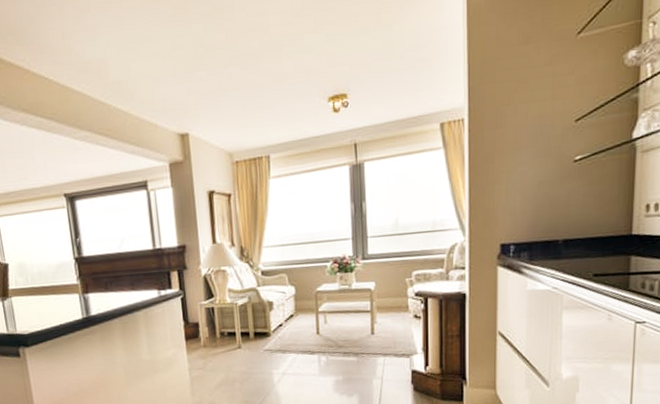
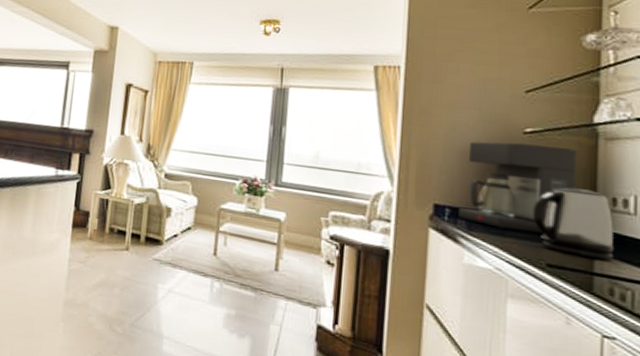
coffee maker: none [521,167,619,253] -> present [458,141,578,234]
kettle: none [582,201,647,262] -> present [533,187,615,261]

